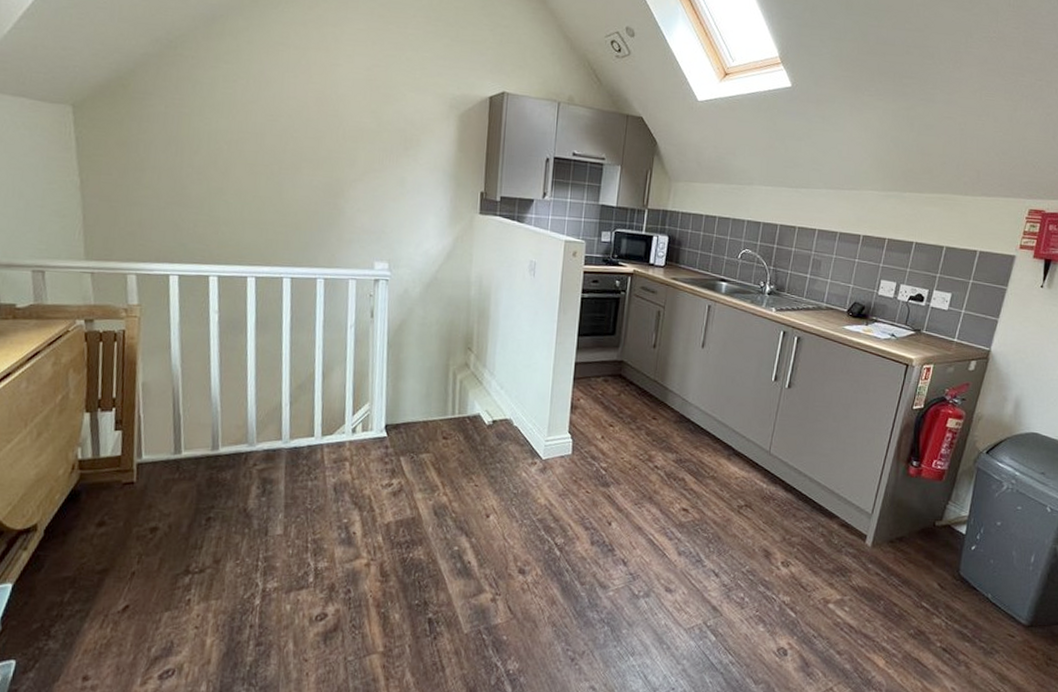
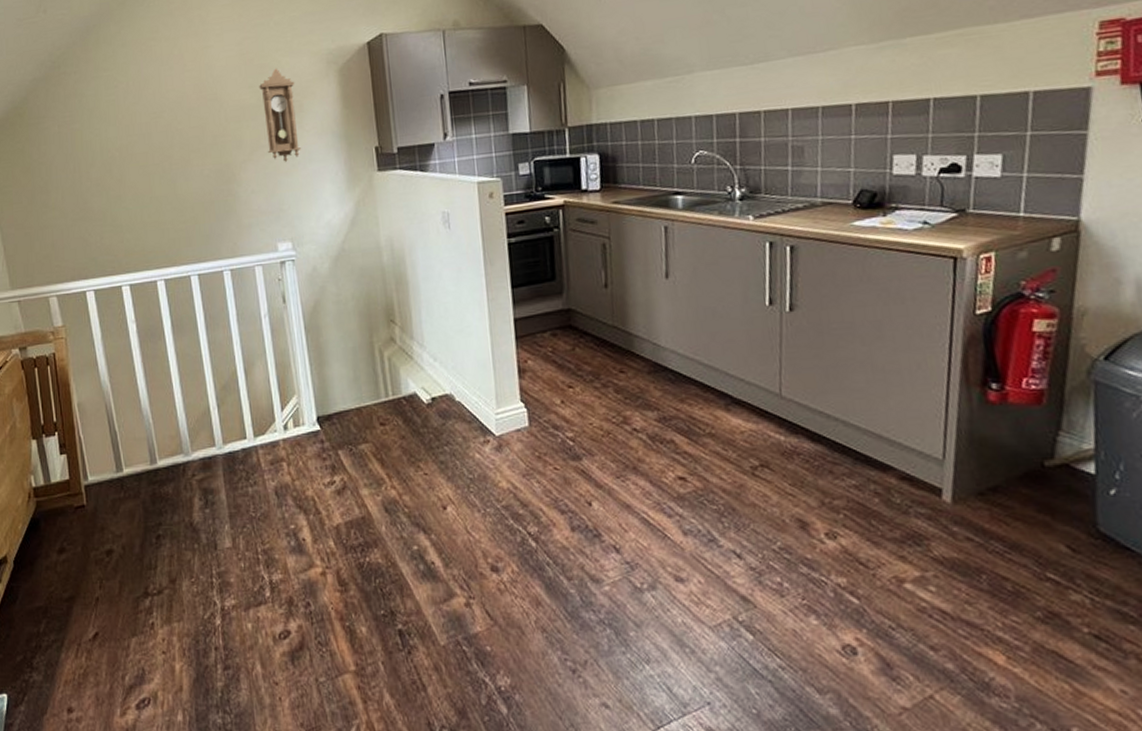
pendulum clock: none [379,100,417,189] -> present [259,68,302,162]

